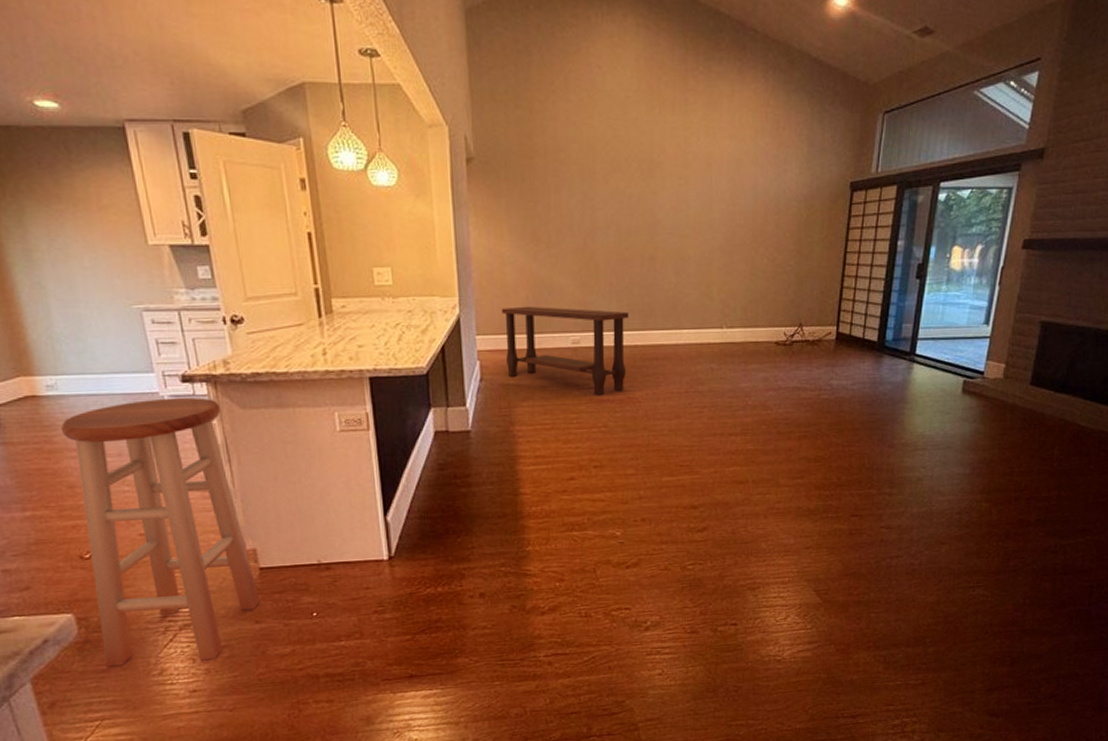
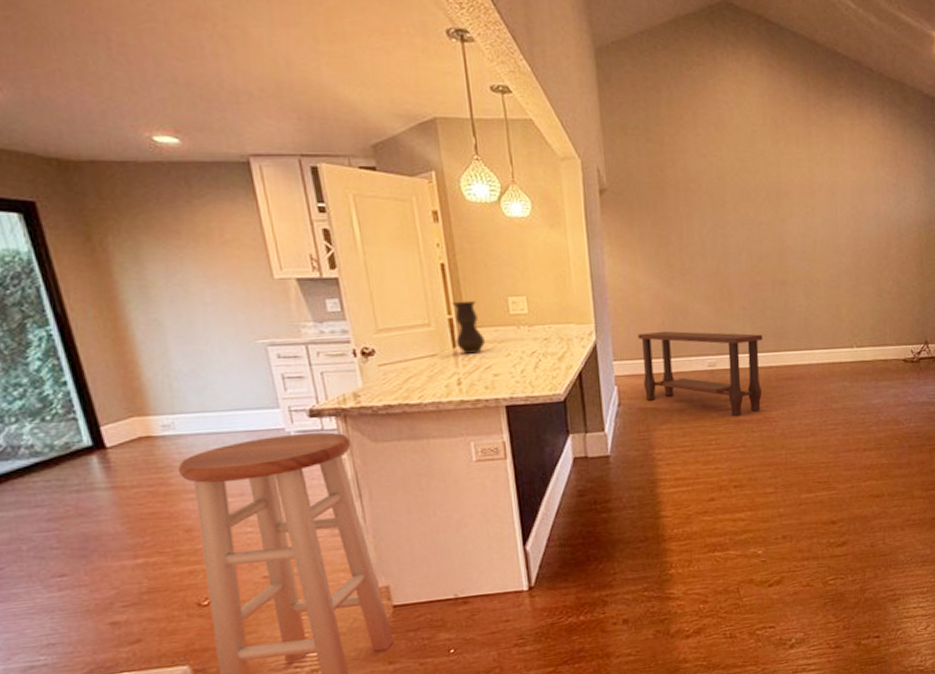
vase: none [318,270,350,324] -> present [452,300,485,354]

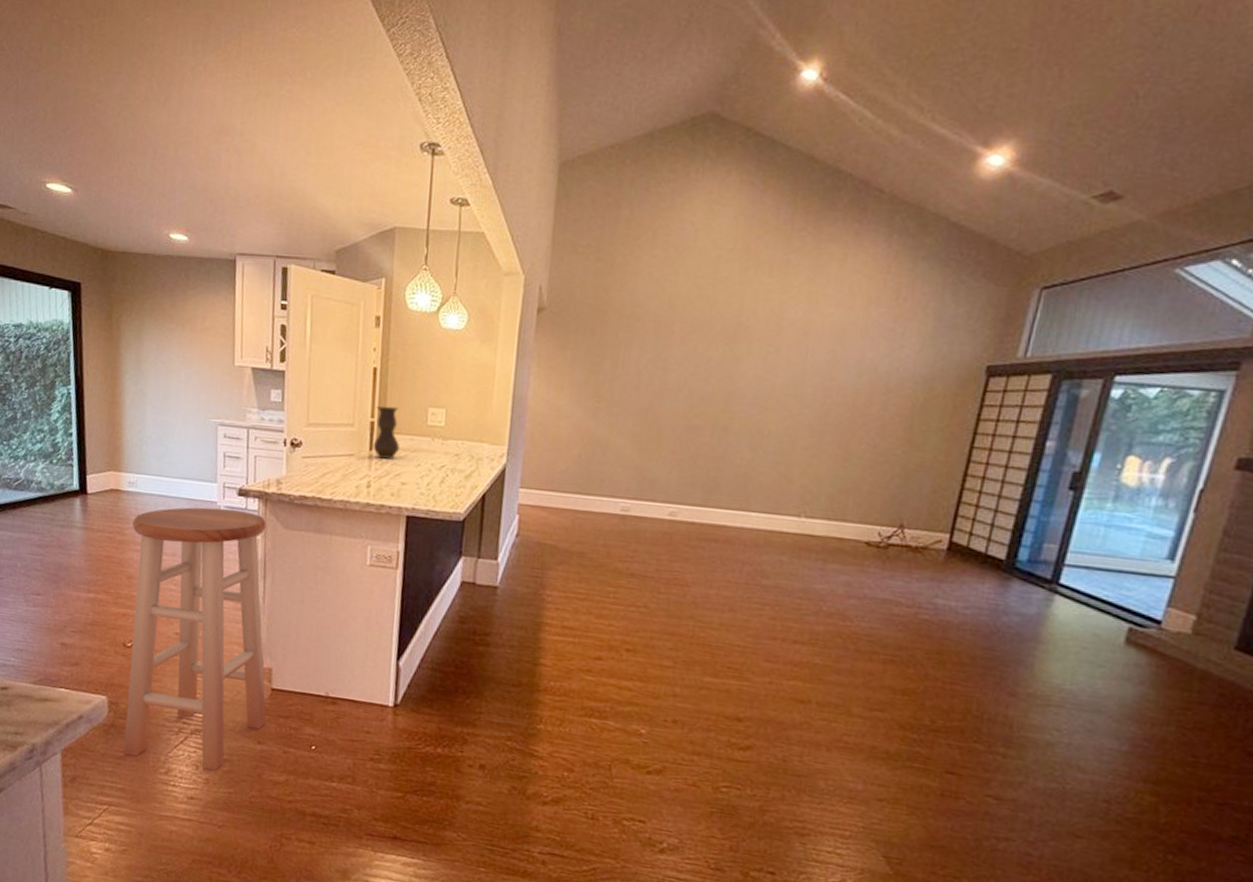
console table: present [637,331,763,417] -> none [546,463,691,572]

